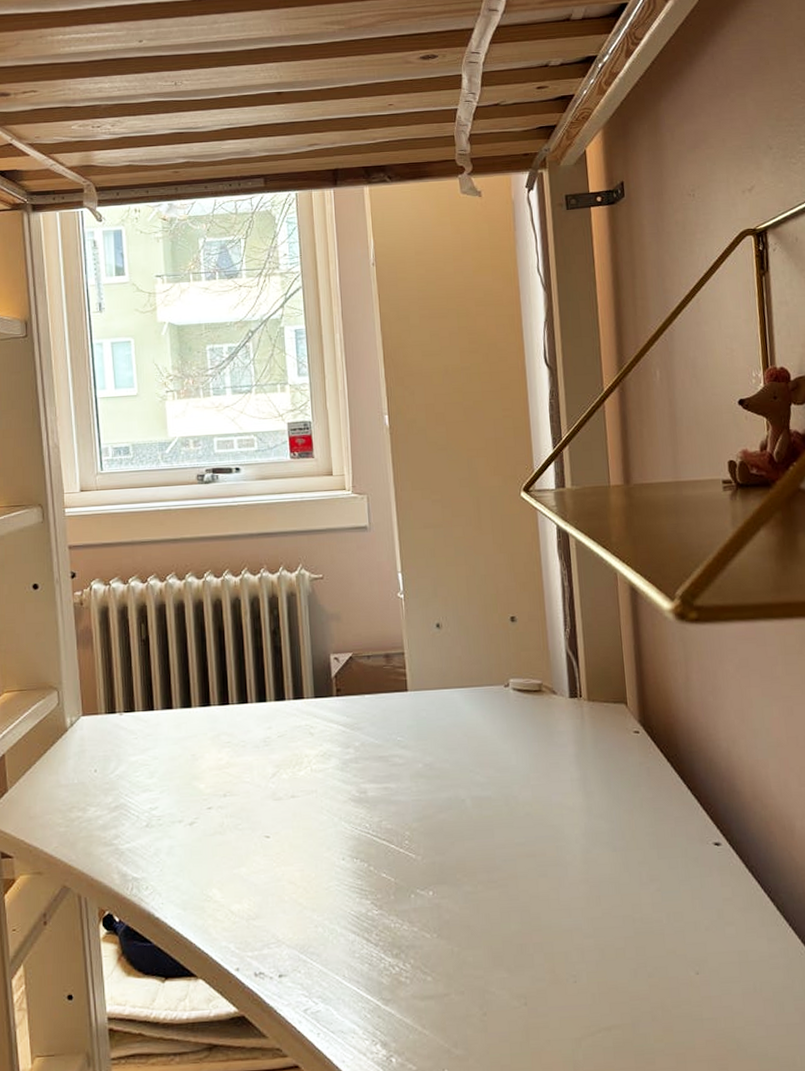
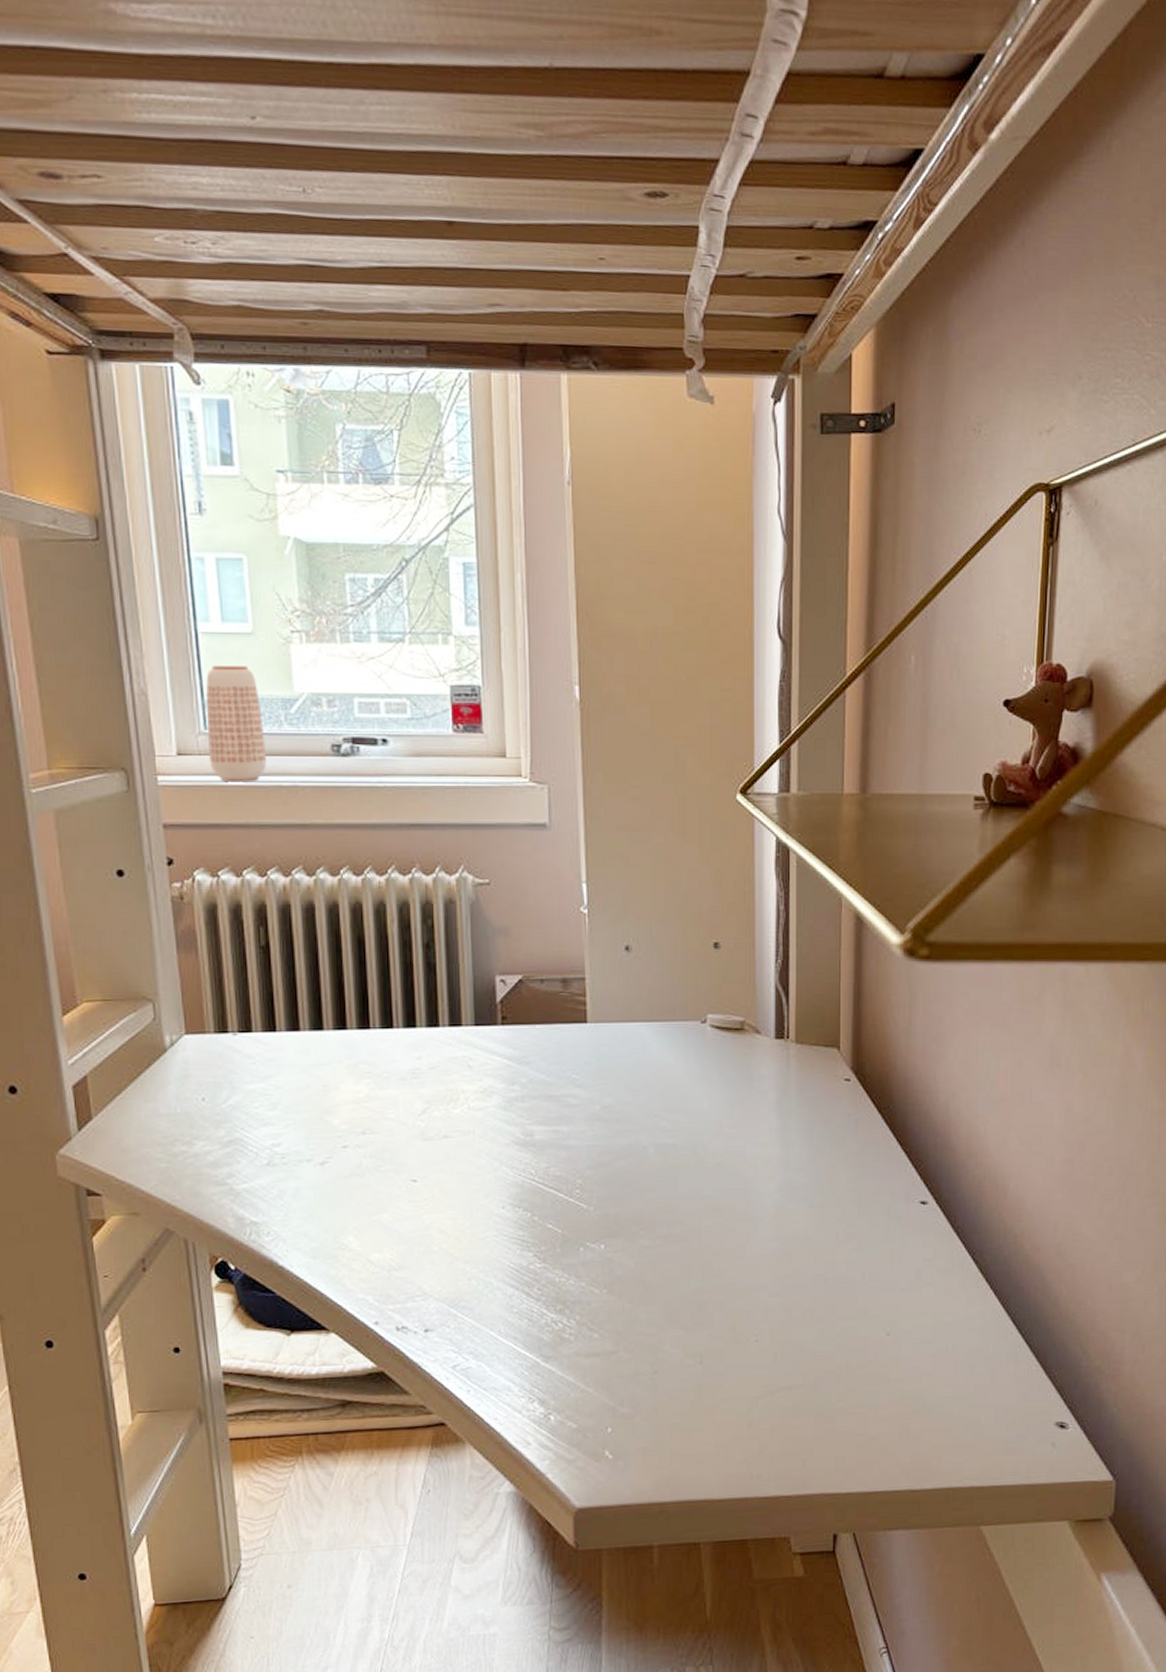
vase: none [102,420,148,510] -> present [206,665,267,783]

